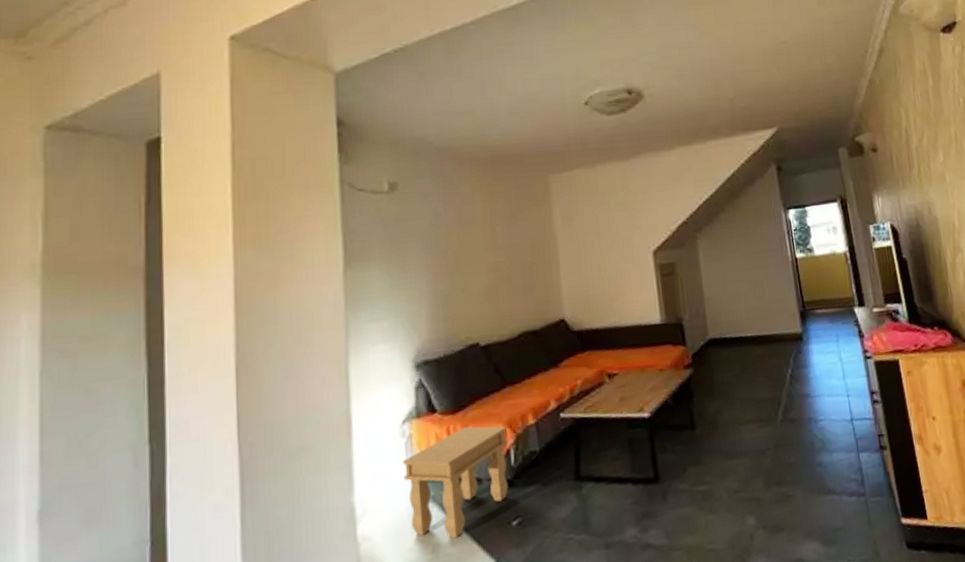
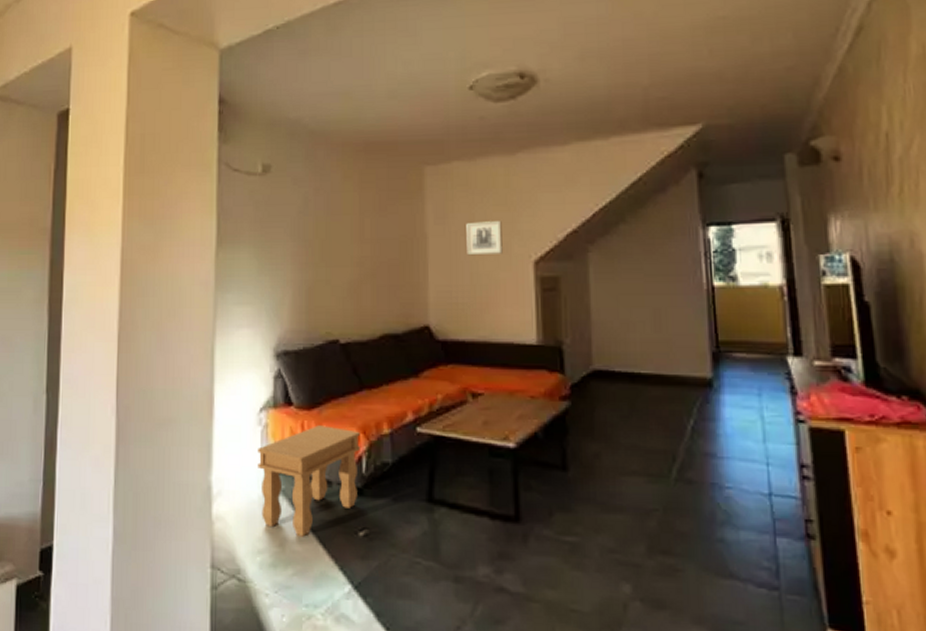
wall art: none [591,219,625,252] -> present [466,221,503,256]

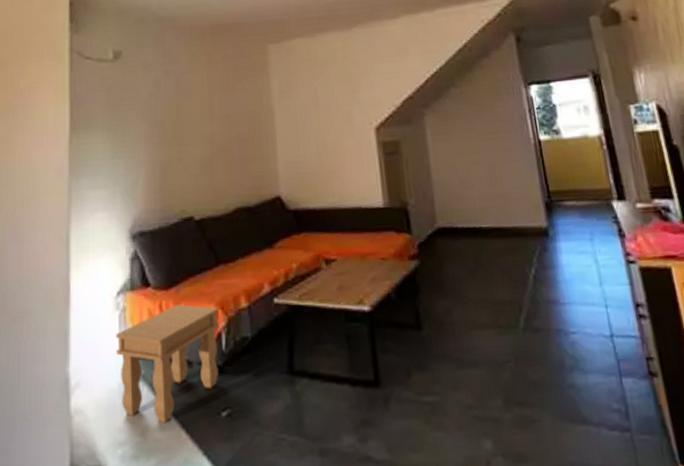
wall art: present [466,221,503,256] -> none [310,92,346,126]

